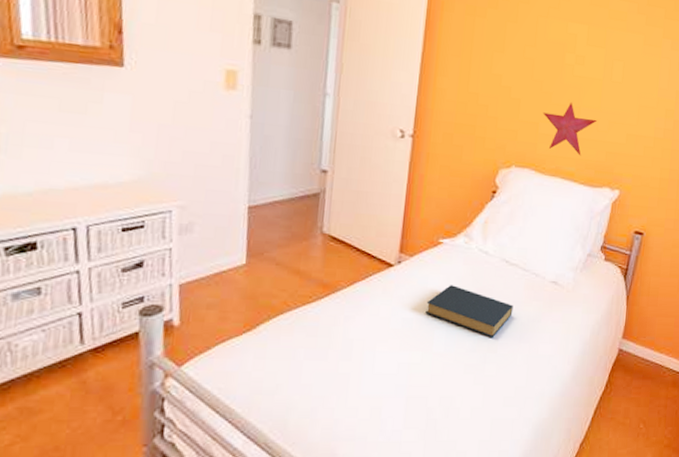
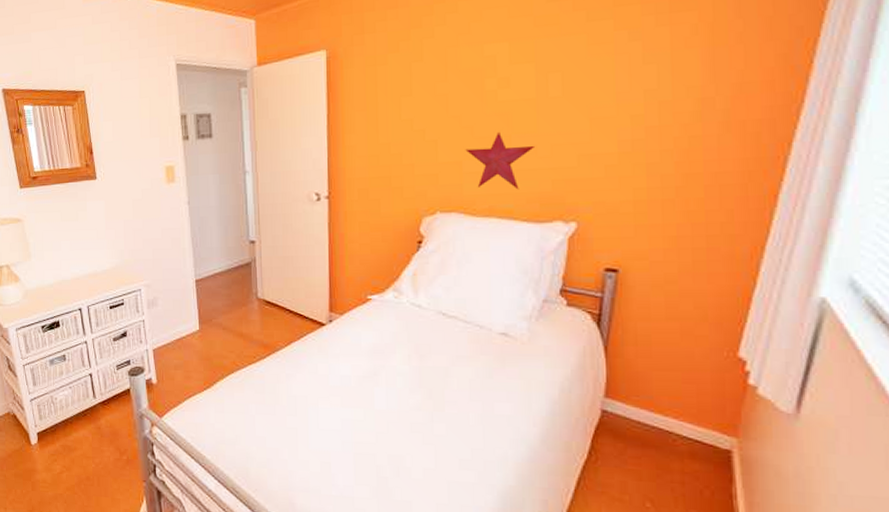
hardback book: present [425,285,513,338] -> none [362,341,458,396]

